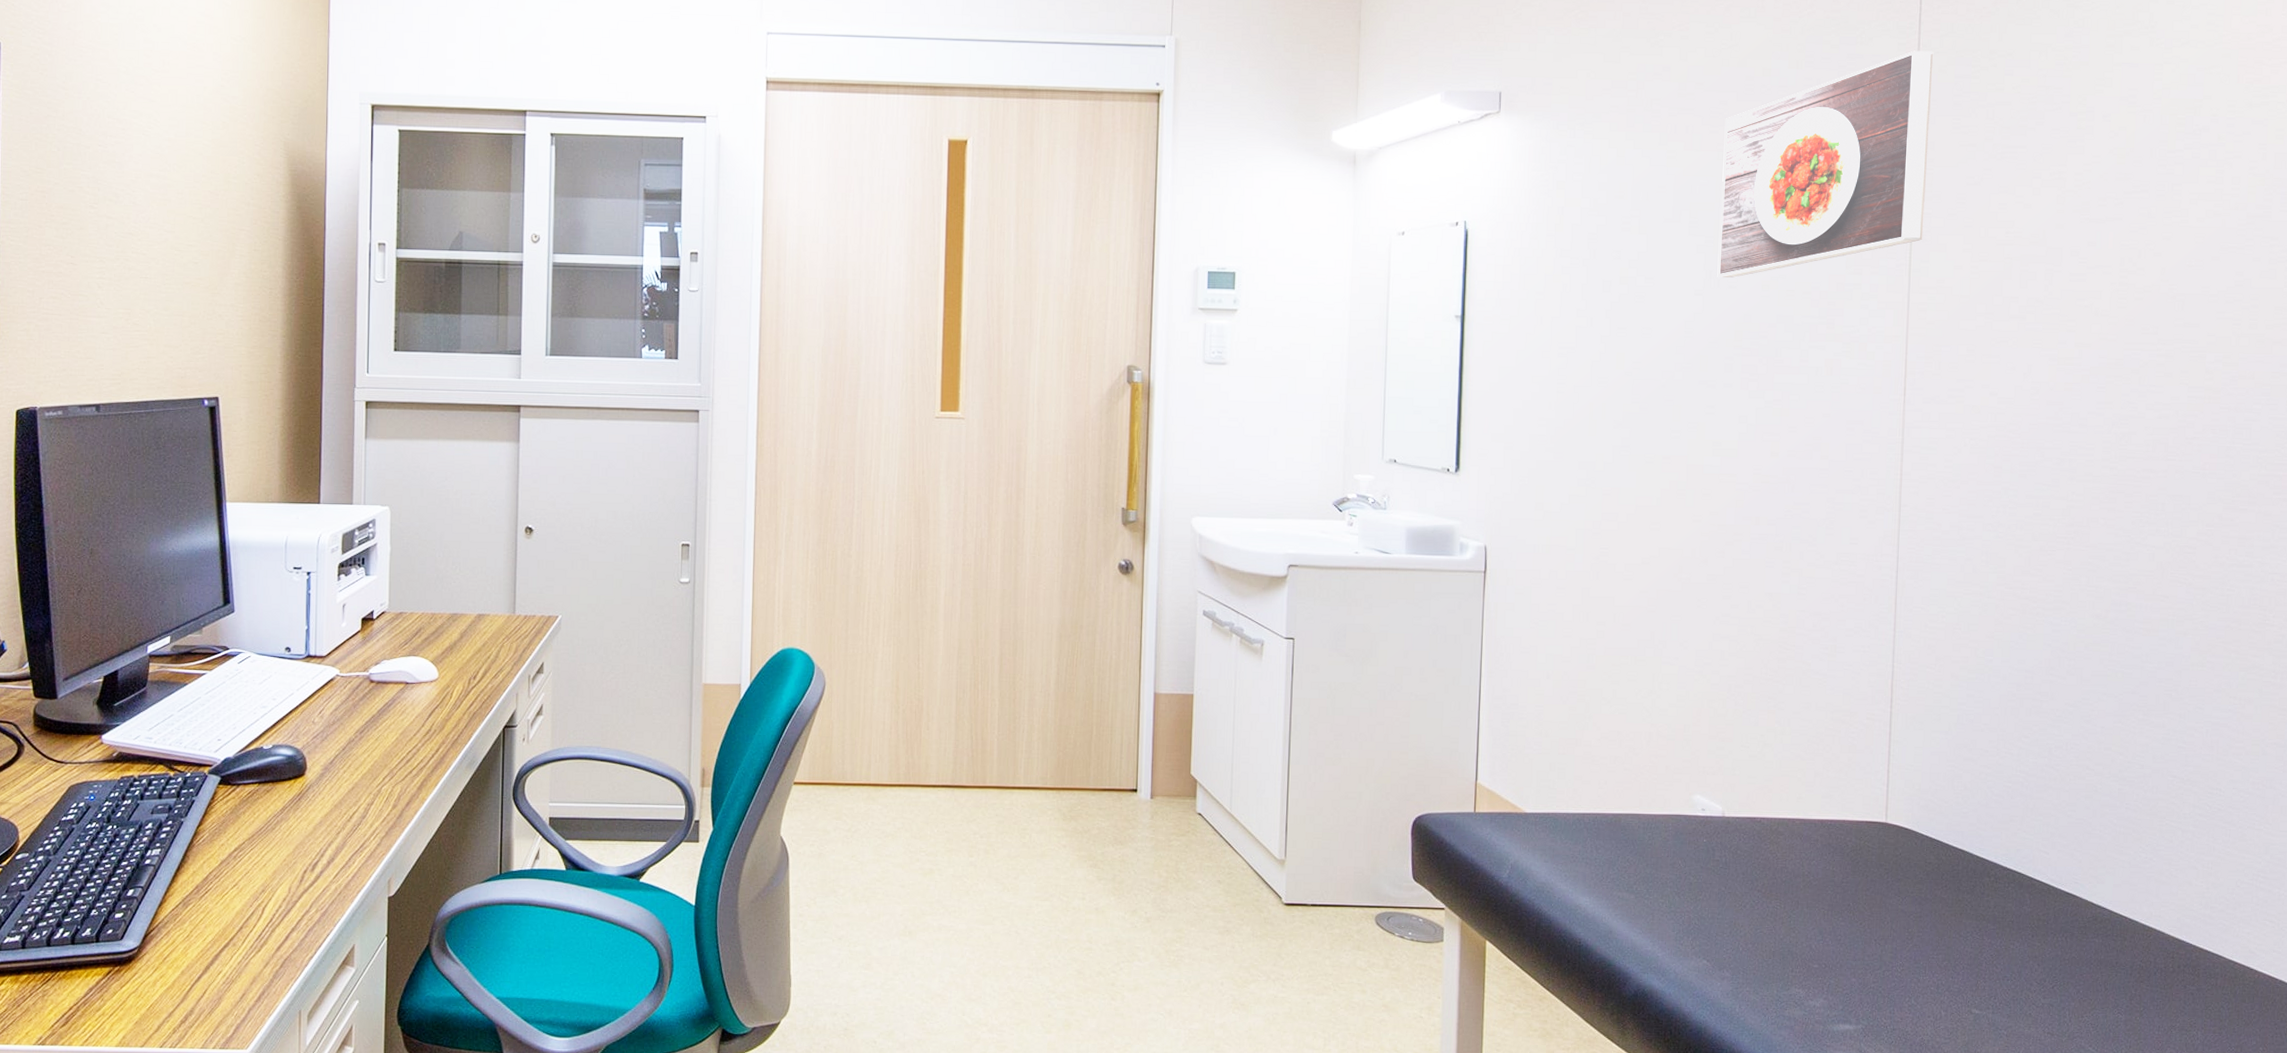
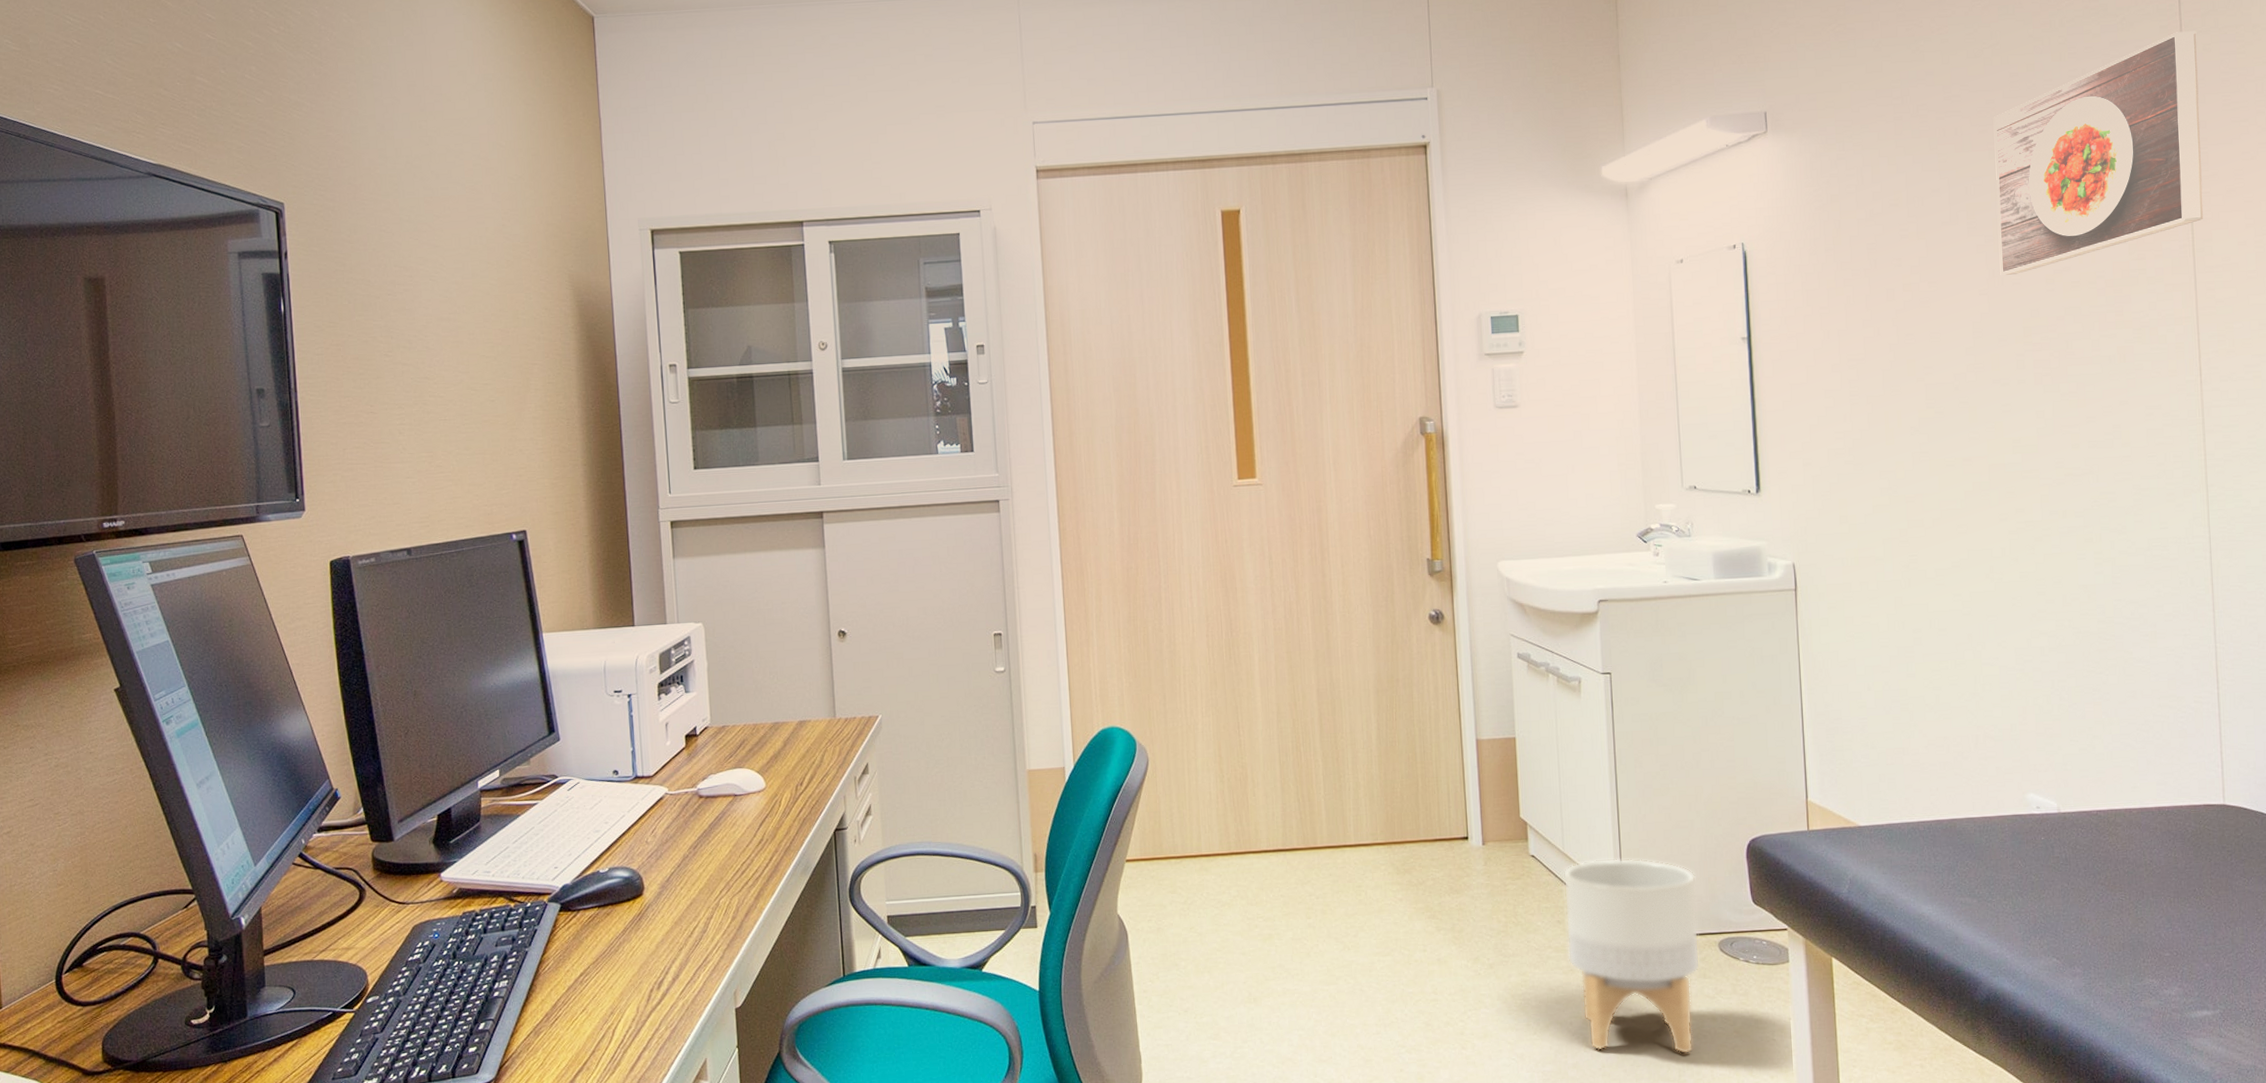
planter: none [1225,823,1359,1024] -> present [1563,858,1700,1054]

